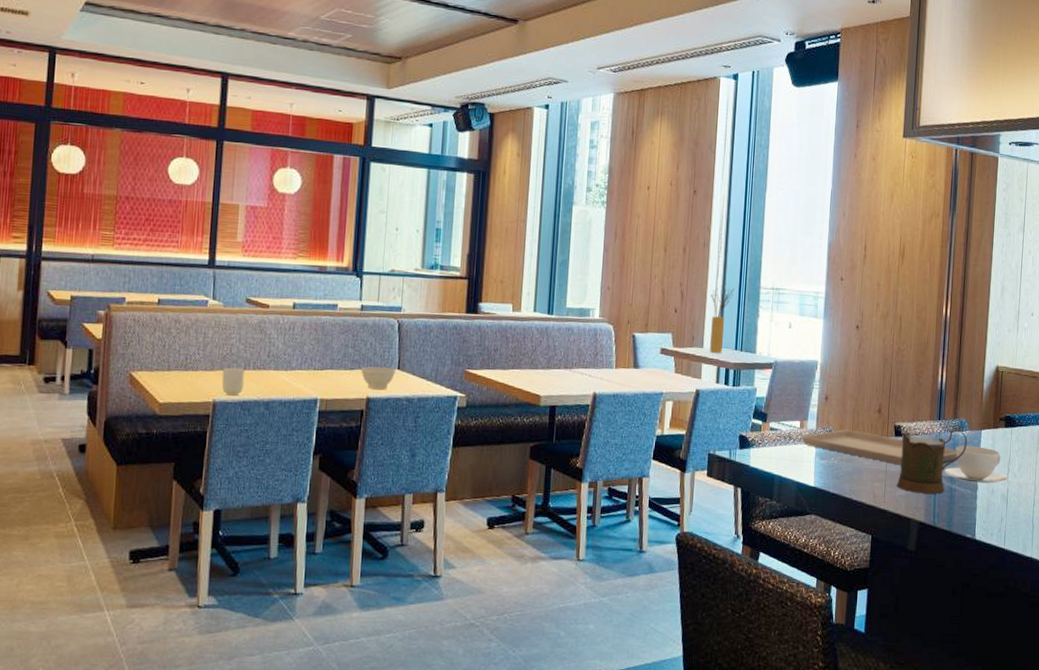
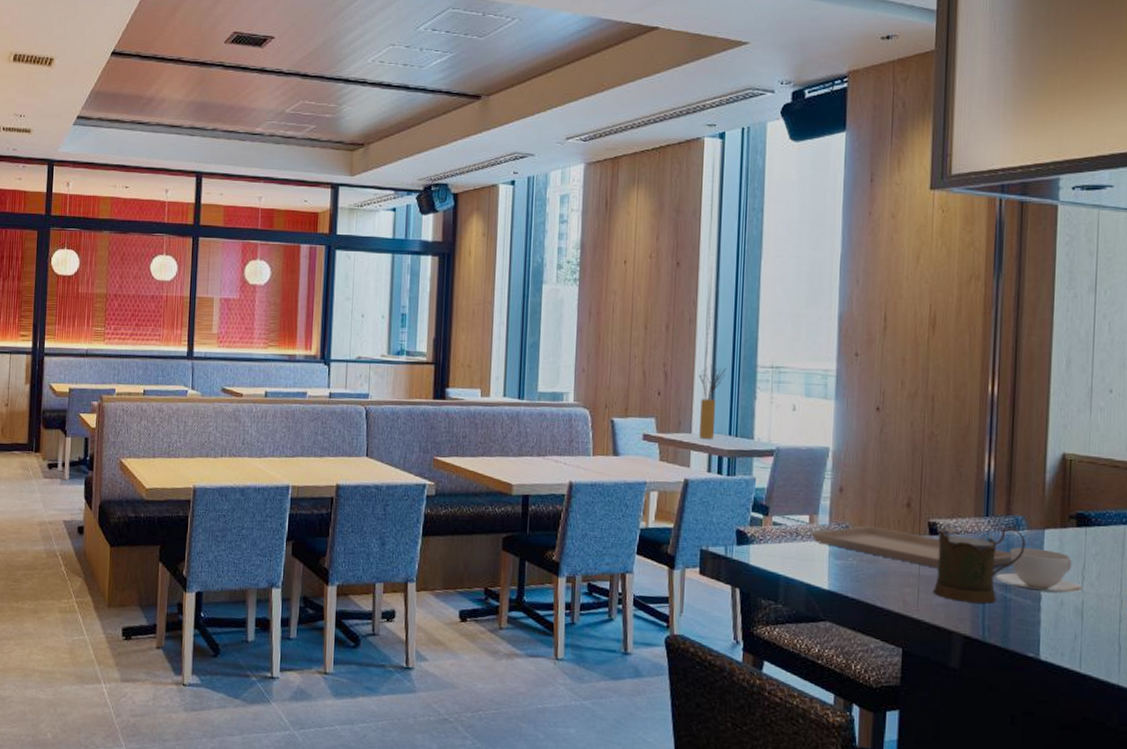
cup: present [221,367,244,396] -> none [201,454,221,482]
bowl: present [361,366,396,390] -> none [330,454,365,478]

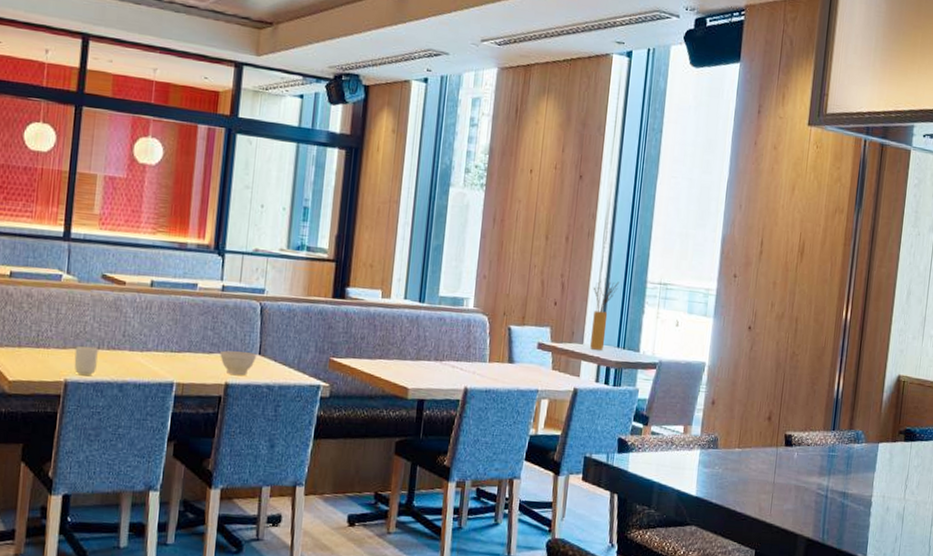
cup: none [201,454,221,482] -> present [74,346,98,376]
bowl: none [330,454,365,478] -> present [220,350,257,376]
tray: present [811,526,1013,569] -> none [684,437,852,477]
beer mug: present [932,525,1025,604] -> none [784,437,863,509]
teacup: present [996,547,1083,593] -> none [836,459,905,500]

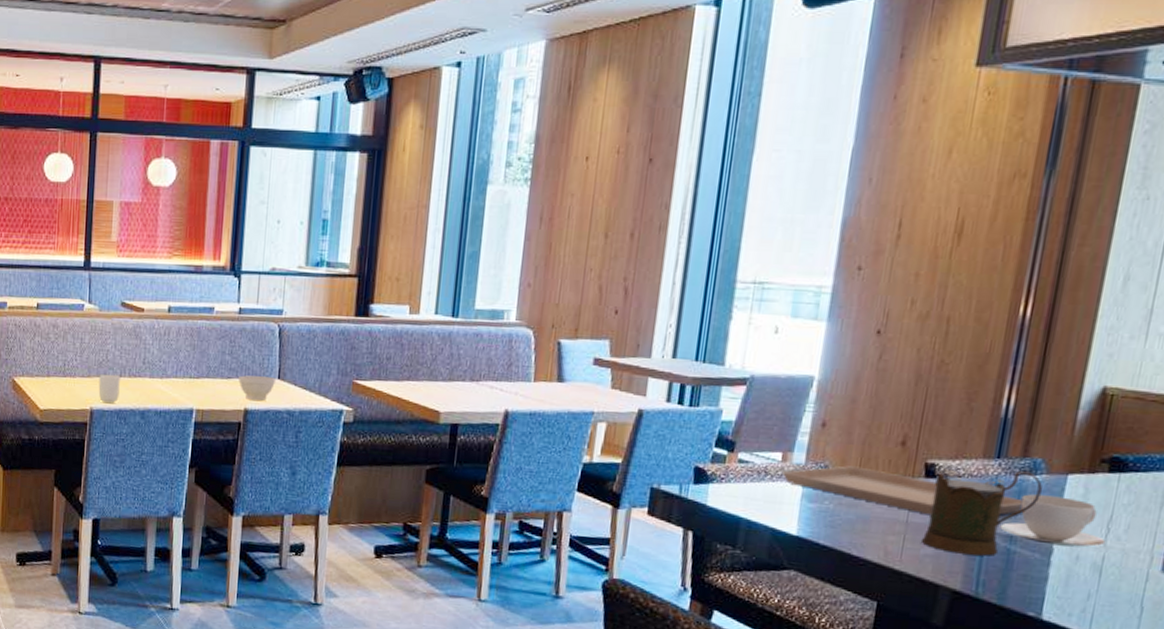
vase: present [590,278,619,350] -> none [660,279,699,365]
tray: none [684,437,852,477] -> present [782,466,1024,516]
beer mug: none [784,437,863,509] -> present [920,467,1042,556]
teacup: none [836,459,905,500] -> present [1000,494,1106,547]

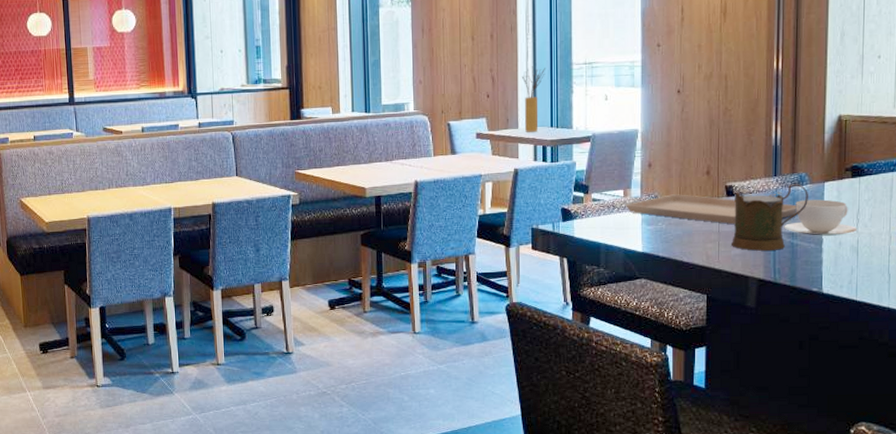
cup: present [98,374,120,404] -> none [91,187,110,211]
bowl: present [238,375,277,402] -> none [205,175,235,196]
vase: none [660,279,699,365] -> present [521,66,545,132]

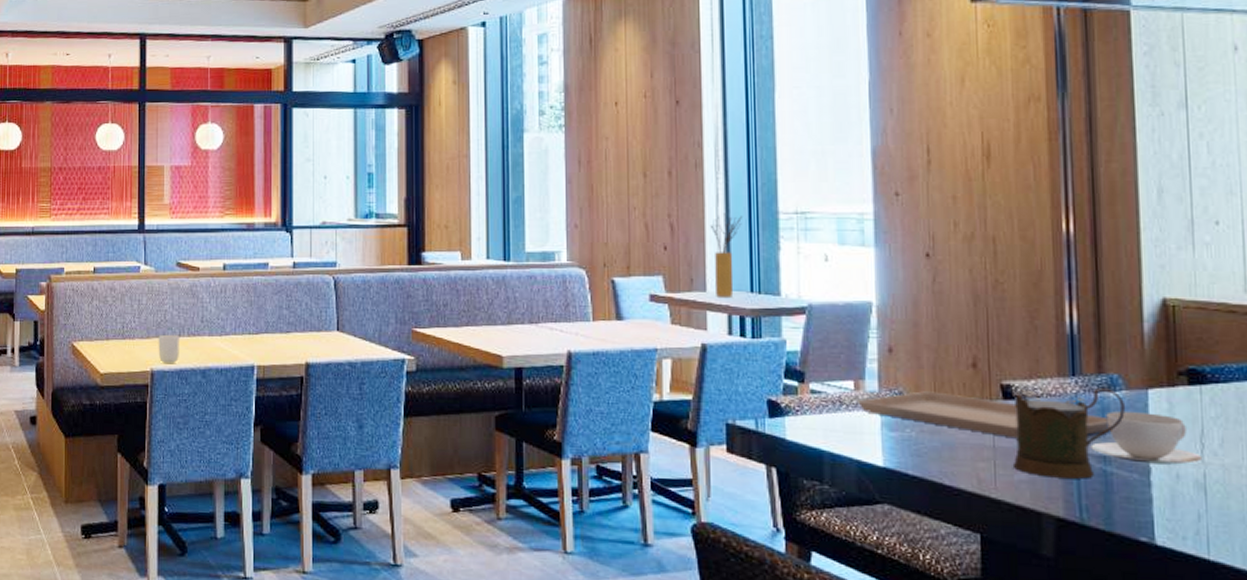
cup: none [91,187,110,211] -> present [158,334,179,364]

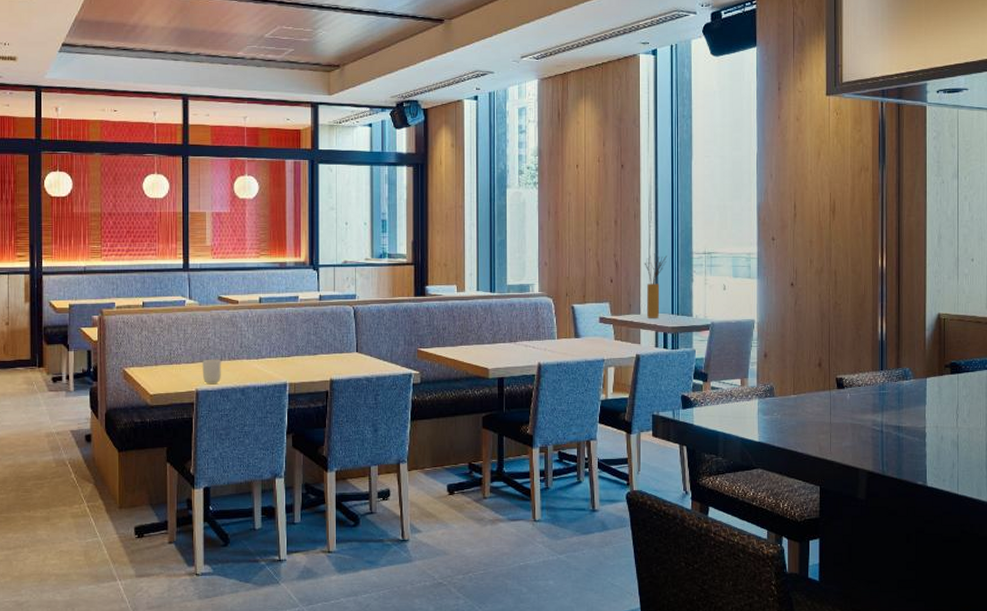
tray: present [858,391,1110,439] -> none [743,385,903,417]
beer mug: present [1012,388,1125,479] -> none [841,378,912,443]
teacup: present [1090,411,1203,465] -> none [890,394,957,430]

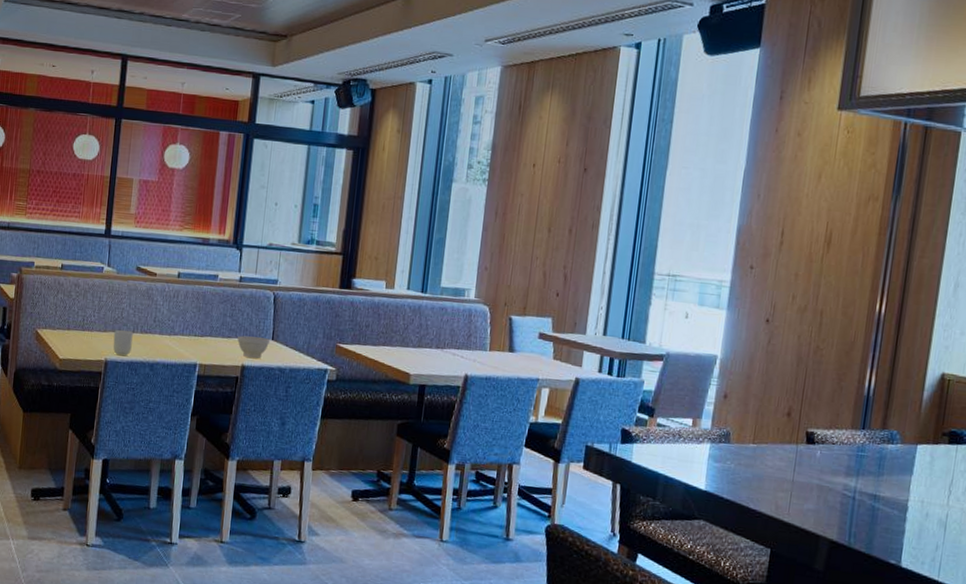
bowl: none [323,351,355,372] -> present [237,335,271,359]
vase: present [644,253,667,318] -> none [593,269,624,341]

